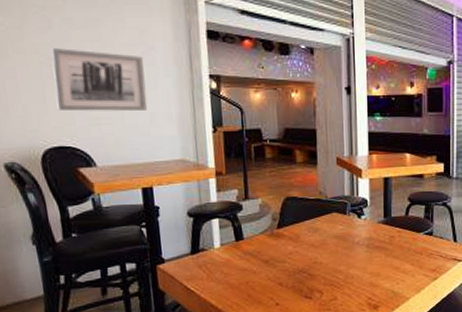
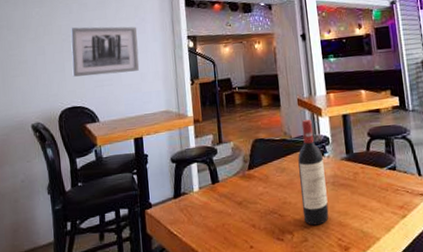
wine bottle: none [332,180,361,285] -> present [297,120,329,226]

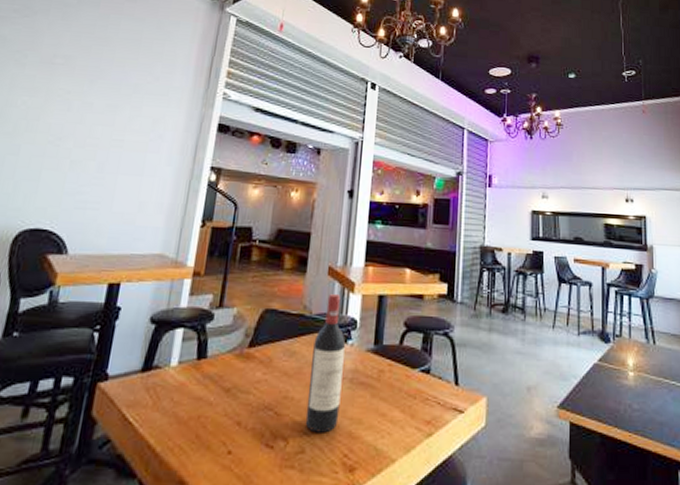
wall art: present [70,26,140,77] -> none [48,128,150,198]

